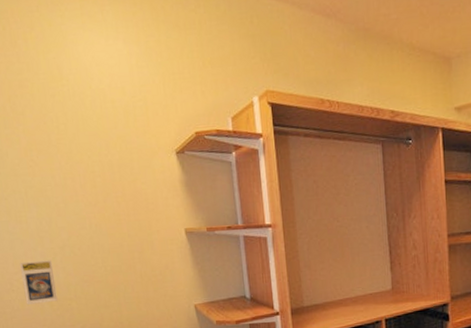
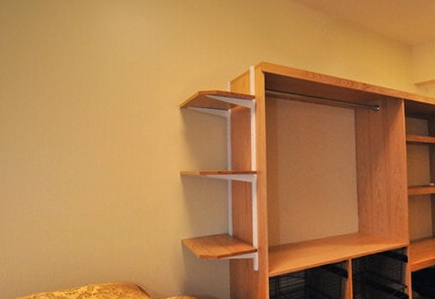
trading card display case: present [20,260,58,305] -> none [25,194,57,234]

